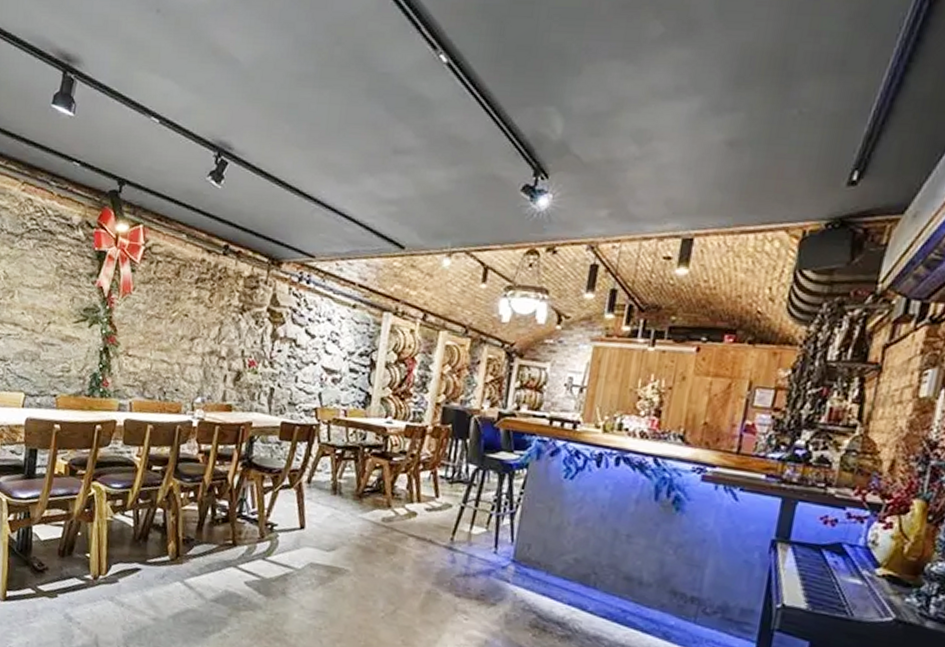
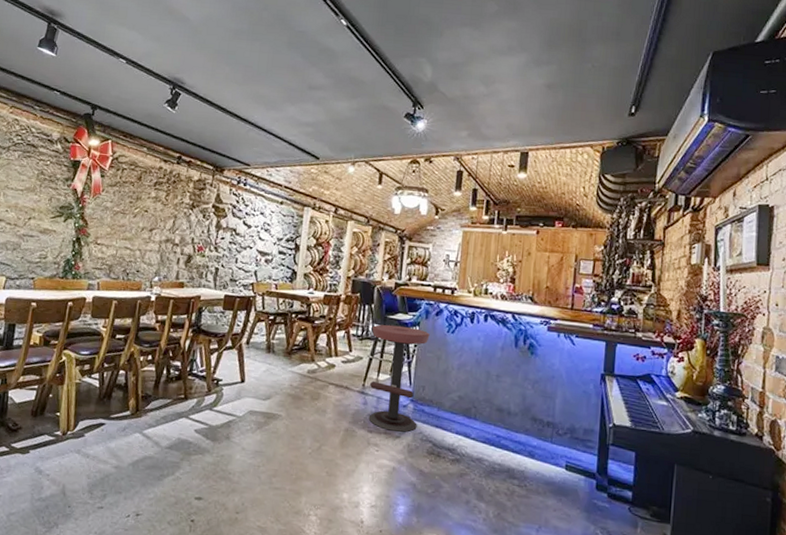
bar stool: none [456,465,541,599] -> present [368,324,430,432]

